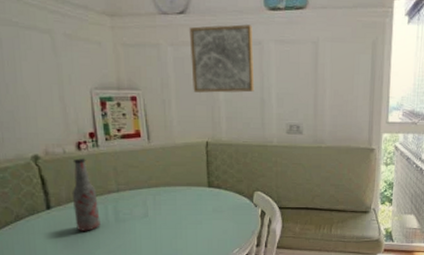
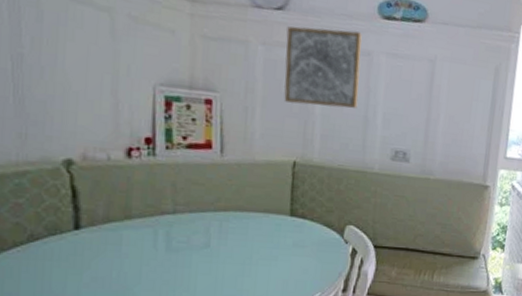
bottle: present [72,158,100,231] -> none [111,168,146,261]

